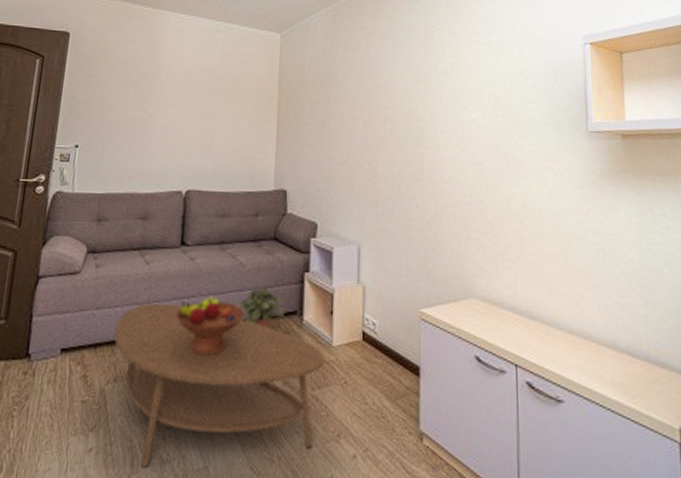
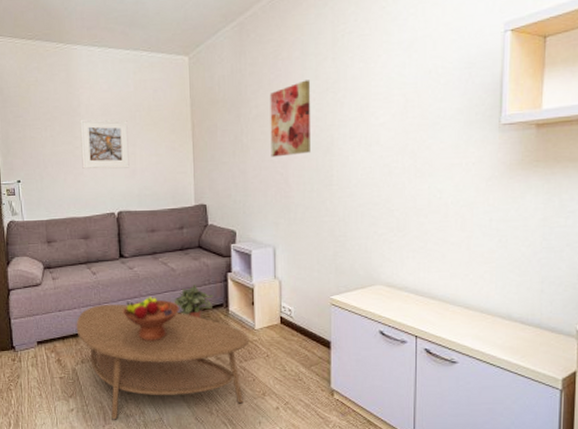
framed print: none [152,85,210,142] -> present [80,118,130,169]
wall art: none [359,69,403,145] -> present [270,80,311,157]

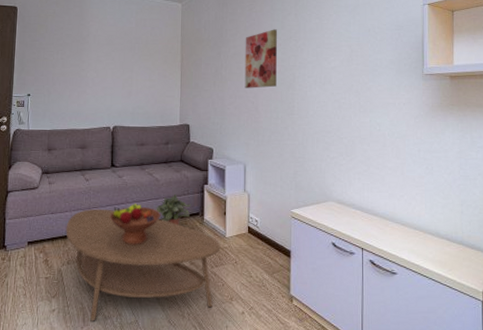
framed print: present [80,118,130,169] -> none [86,46,128,90]

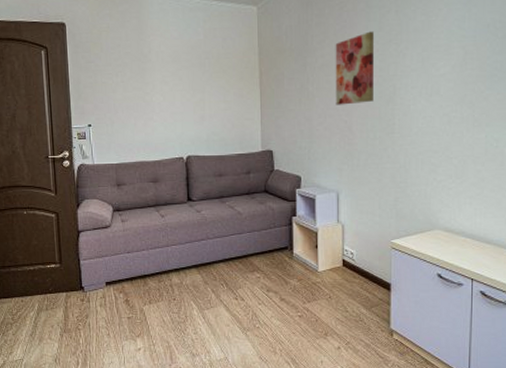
coffee table: present [66,208,221,321] -> none [144,246,313,359]
fruit bowl: present [109,204,161,245] -> none [190,239,246,283]
potted plant: present [156,194,191,226] -> none [240,228,278,261]

